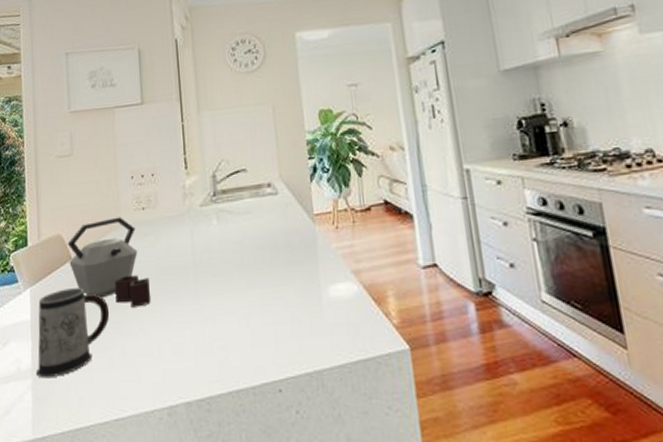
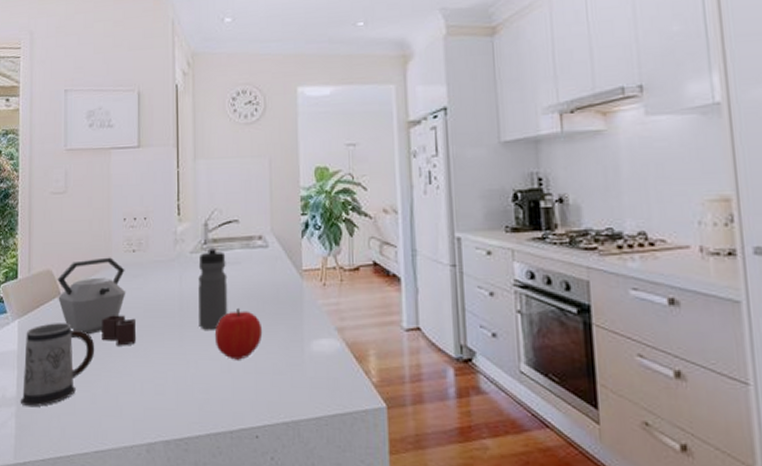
water bottle: none [209,198,242,284] -> present [198,247,228,330]
fruit: none [229,258,279,312] -> present [214,307,263,360]

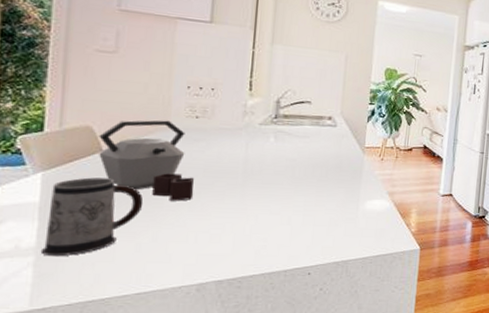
water bottle: present [198,247,228,330] -> none [262,121,295,190]
fruit: present [214,307,263,360] -> none [277,173,324,215]

